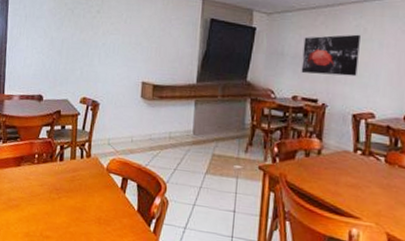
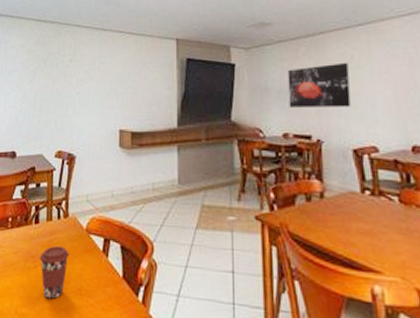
coffee cup: none [63,181,90,226] -> present [39,245,69,299]

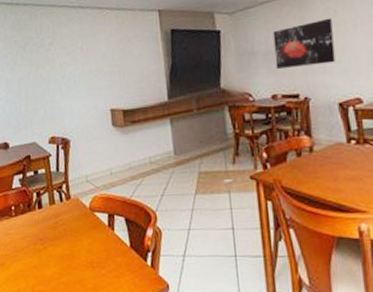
coffee cup: present [39,245,69,299] -> none [47,226,77,275]

